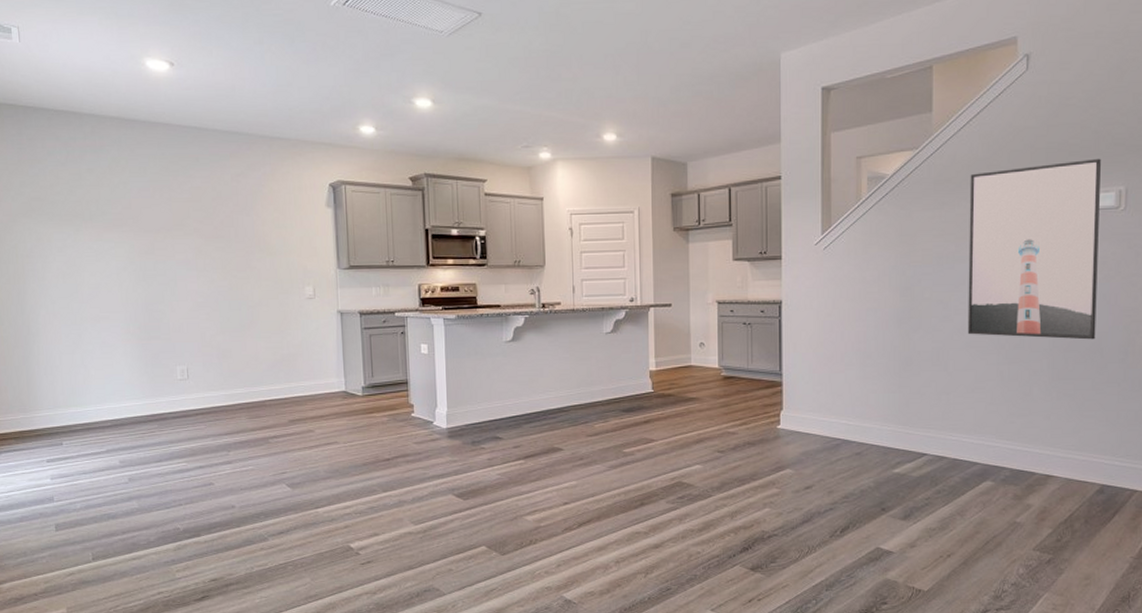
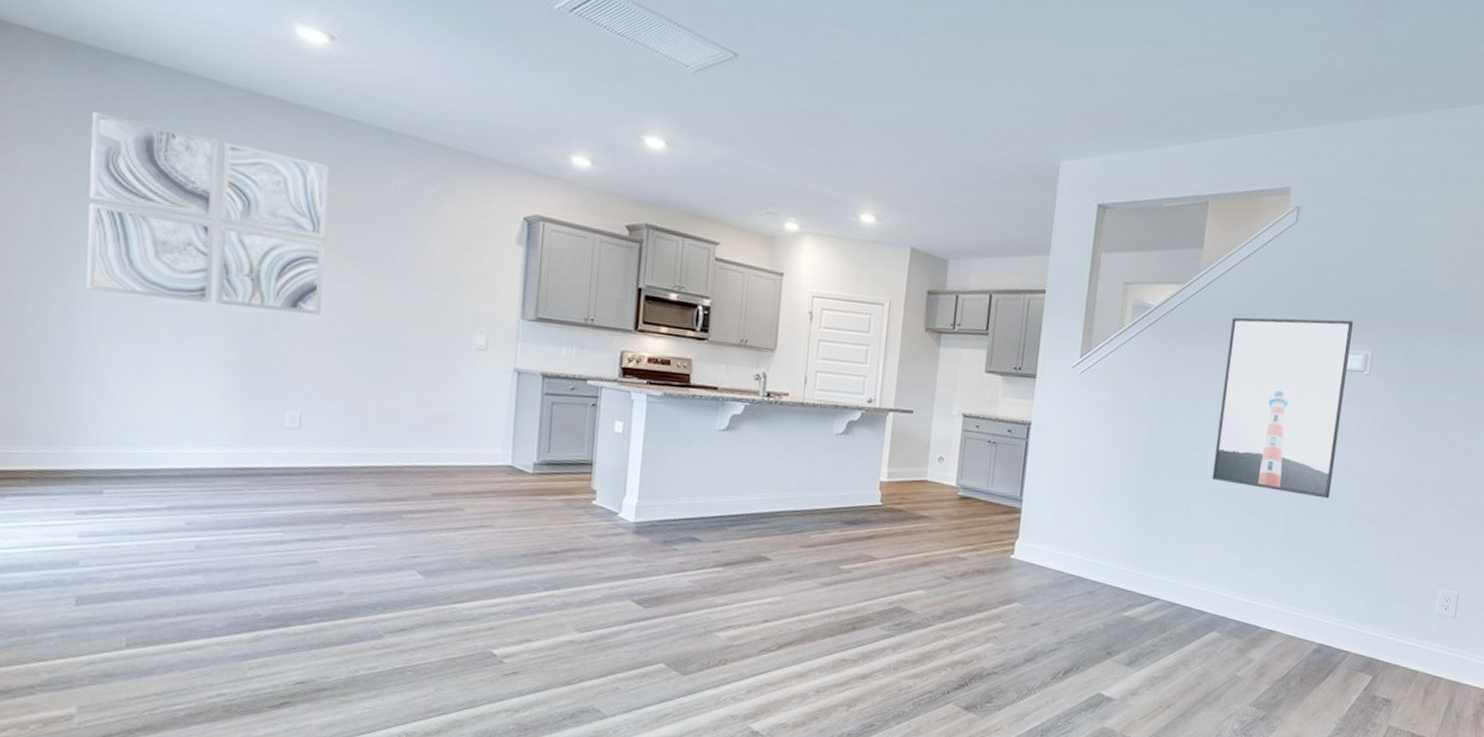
wall art: none [19,153,191,291] -> present [86,110,329,315]

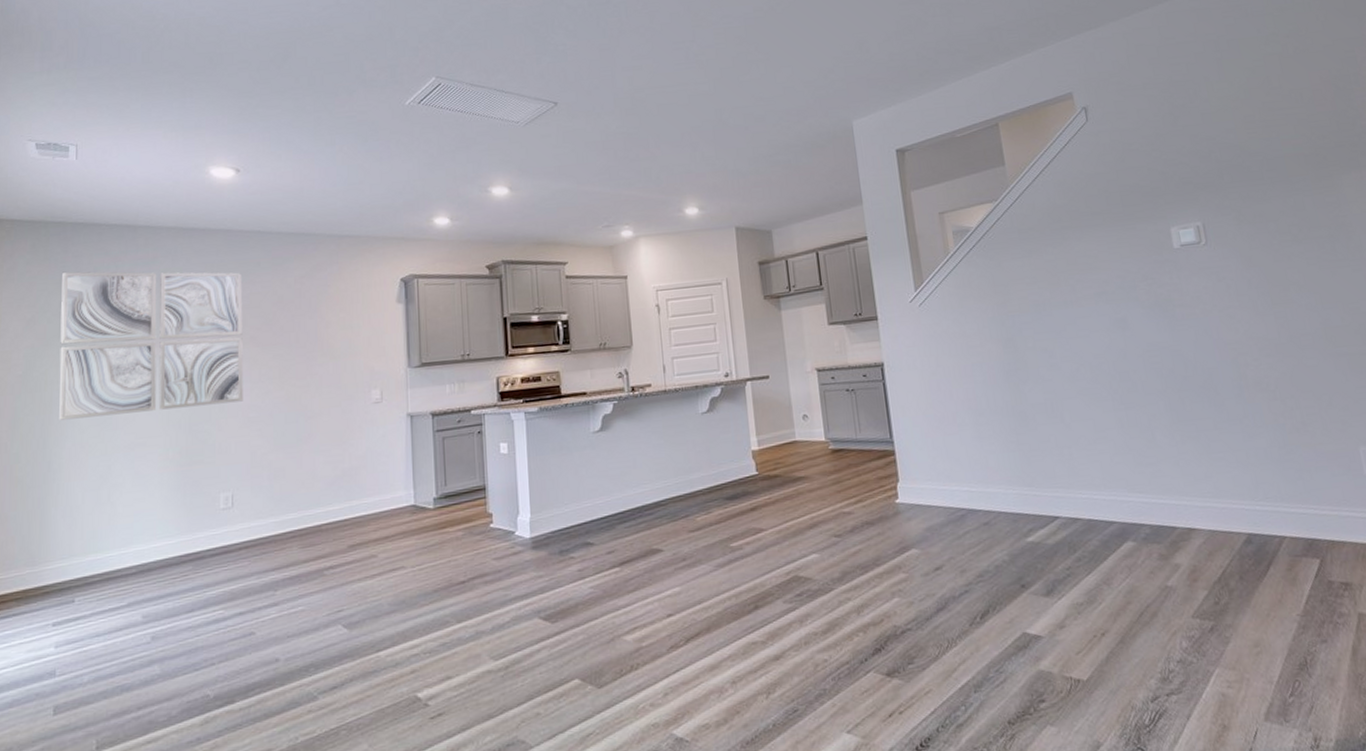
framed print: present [1211,317,1353,499] -> none [1052,197,1207,383]

